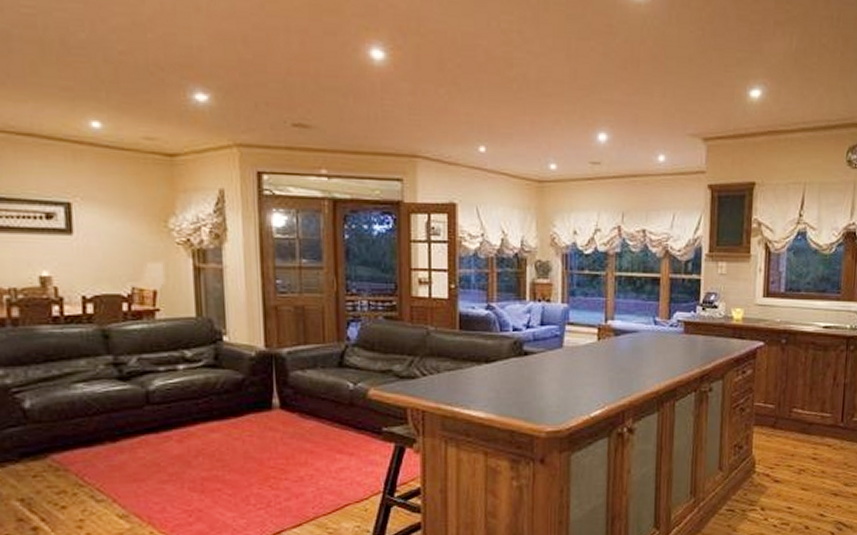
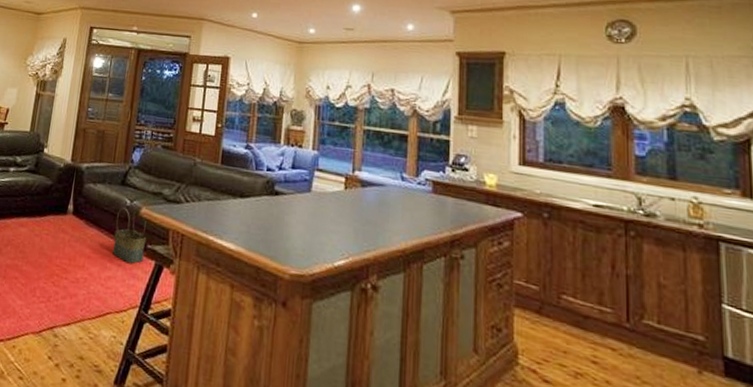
basket: none [338,388,381,450] -> present [113,206,147,263]

